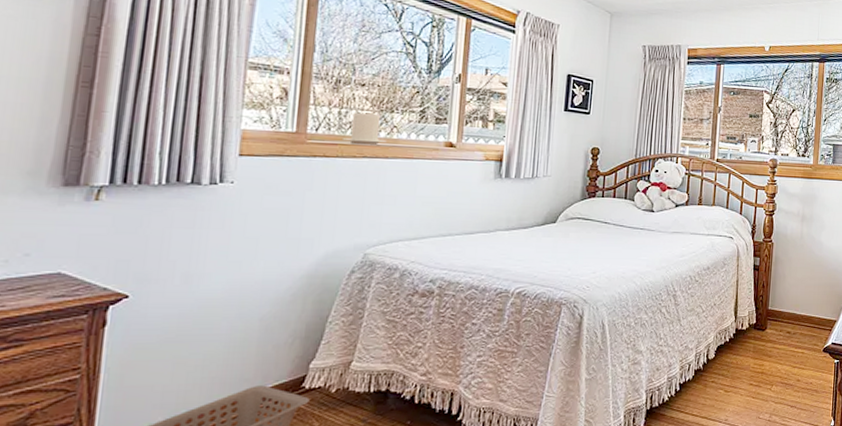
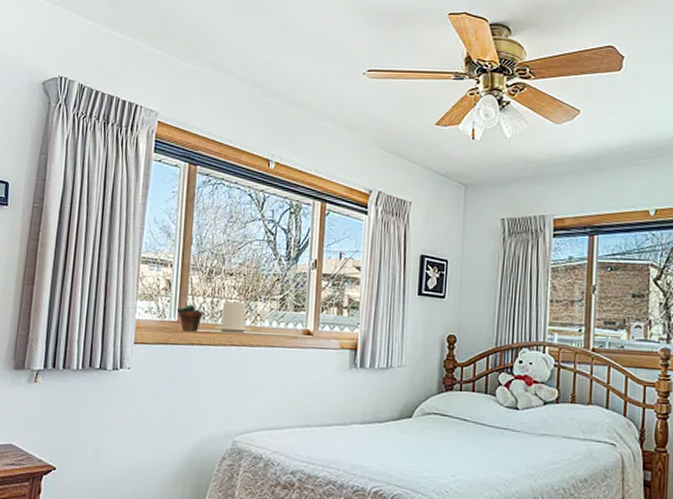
succulent plant: none [295,106,328,144] -> present [176,296,203,332]

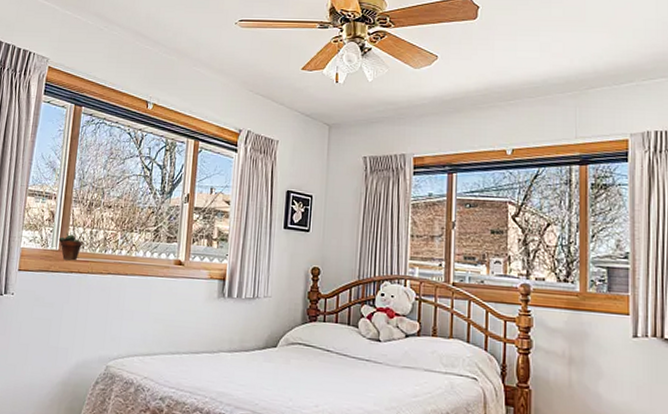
candle: present [214,301,252,334] -> none [92,232,127,263]

